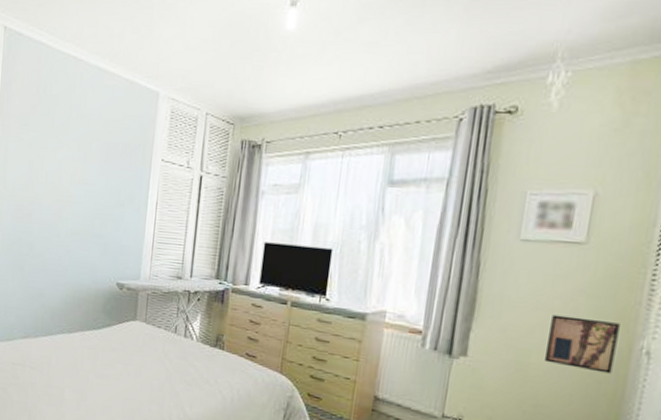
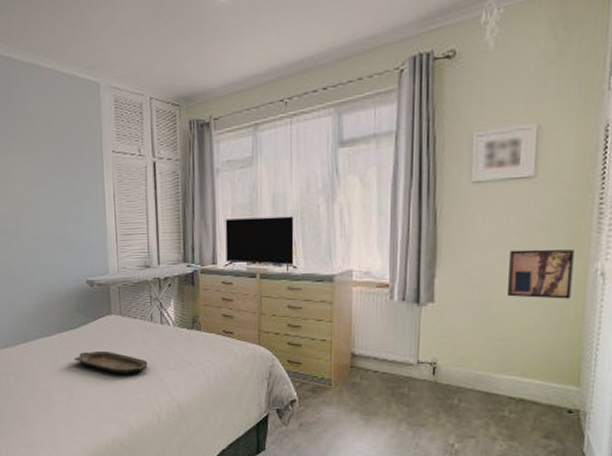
serving tray: none [92,354,165,384] -> present [73,350,148,374]

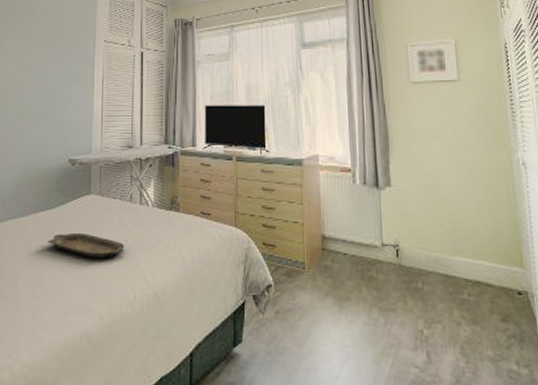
wall art: present [506,249,574,299] -> none [448,141,502,185]

